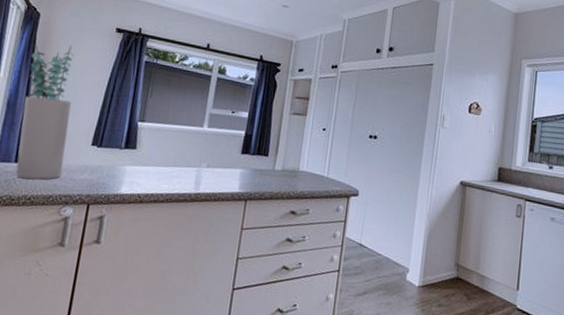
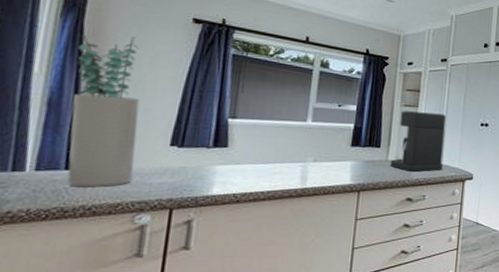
coffee maker: none [276,119,334,185] -> present [390,111,446,173]

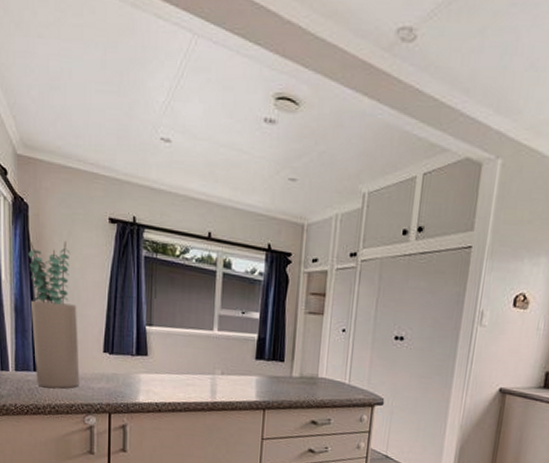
coffee maker: present [390,111,446,173] -> none [294,319,354,393]

